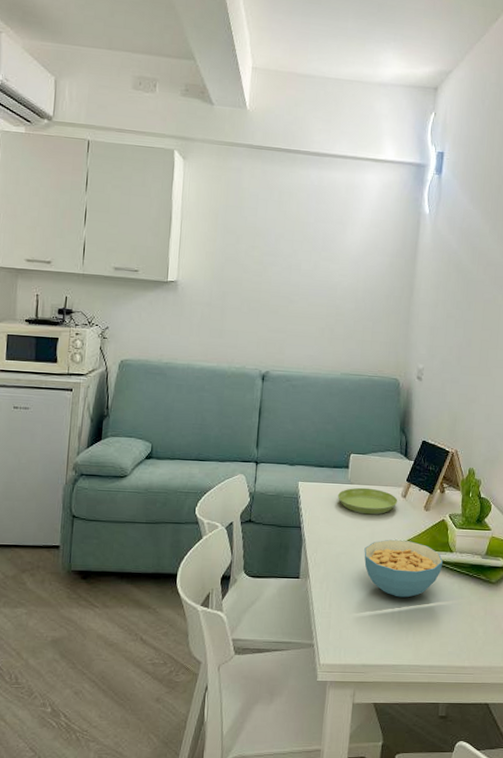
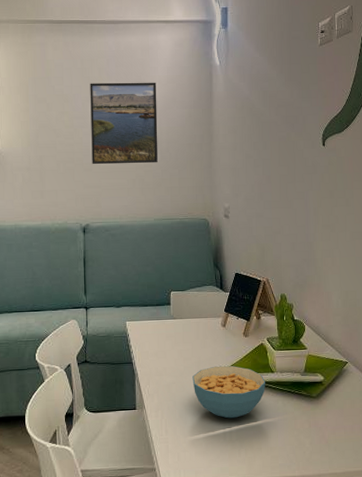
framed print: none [279,218,359,313] -> present [90,82,158,165]
saucer: present [338,487,398,515] -> none [163,321,219,346]

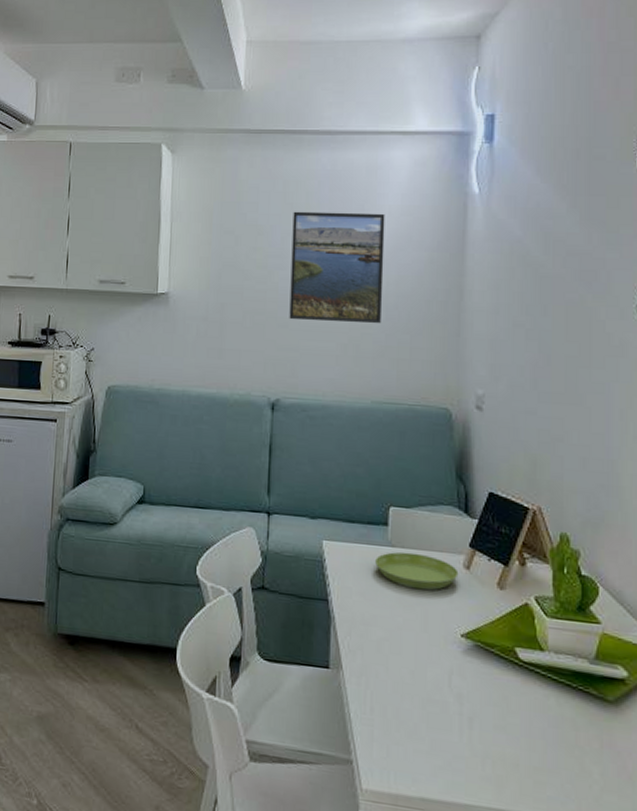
saucer: none [163,321,219,346] -> present [375,552,459,591]
cereal bowl: present [192,365,265,419] -> none [415,625,529,710]

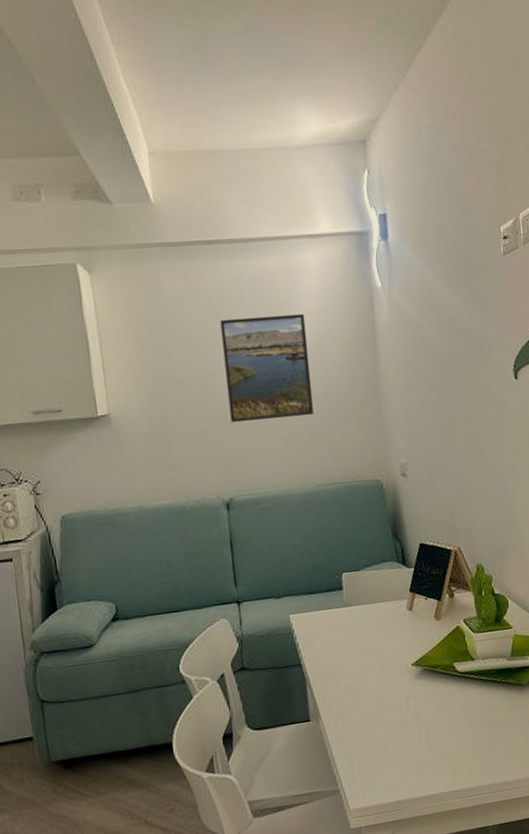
saucer: present [375,552,459,591] -> none [336,606,404,638]

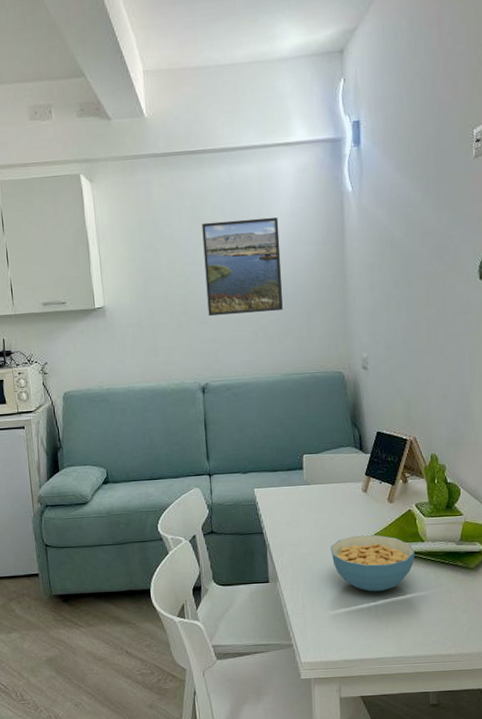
cereal bowl: none [376,656,466,721] -> present [330,535,415,592]

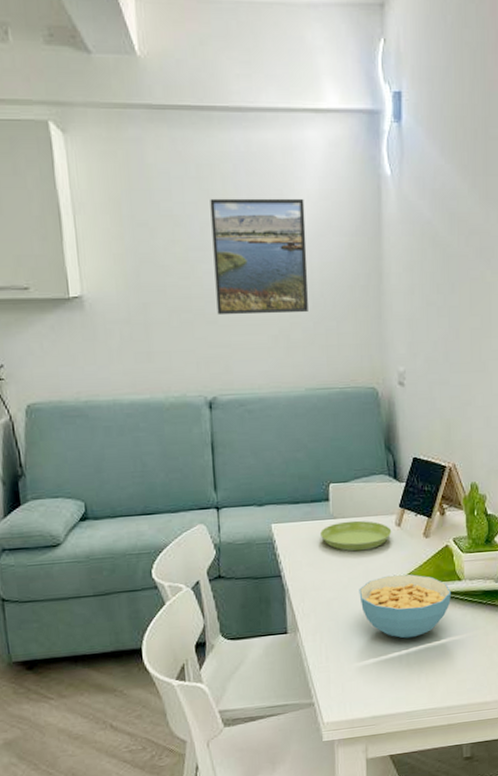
saucer: none [296,486,359,514] -> present [320,520,392,552]

